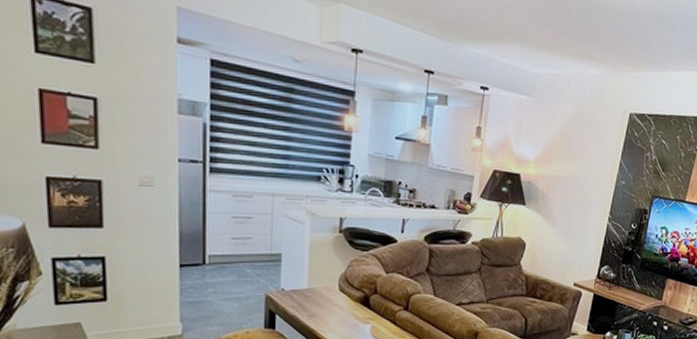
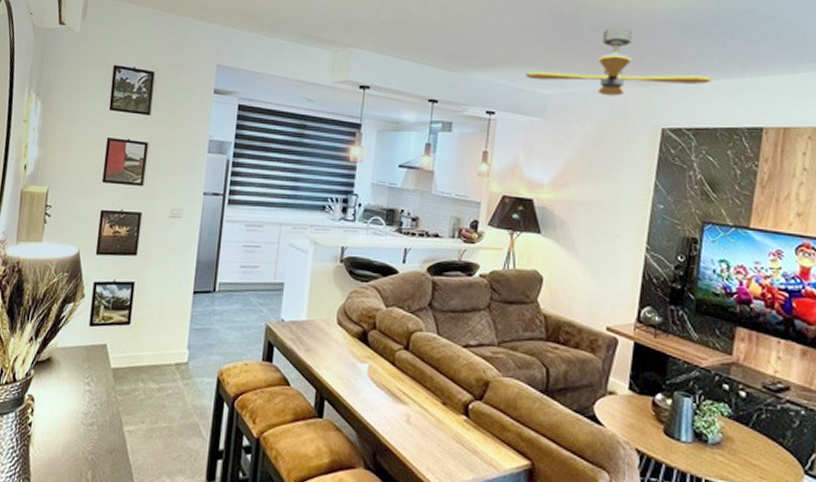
ceiling fan: none [518,11,672,81] -> present [525,27,712,96]

